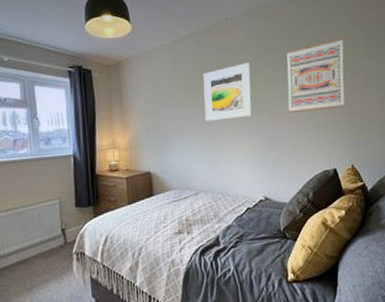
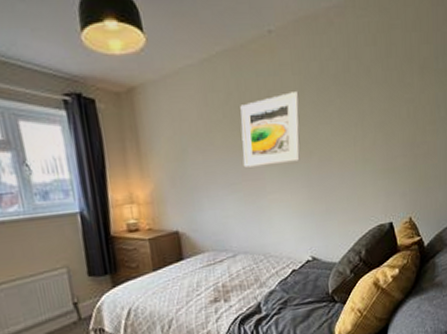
wall art: present [286,37,345,114] -> none [342,59,411,157]

